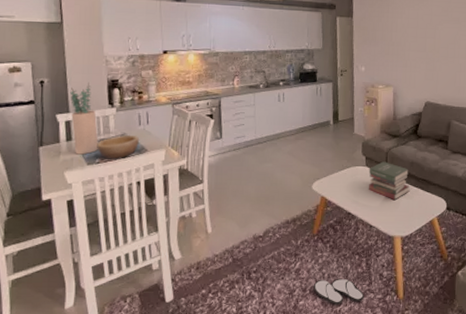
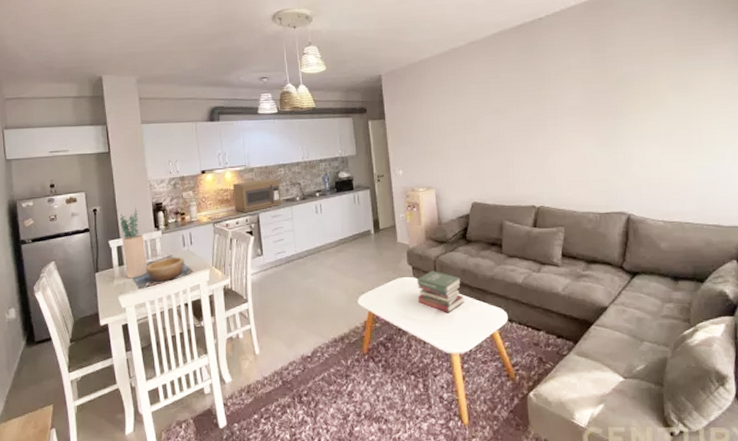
microwave: none [195,64,245,96] -> present [233,178,282,213]
slippers: present [314,279,365,304] -> none [369,402,425,431]

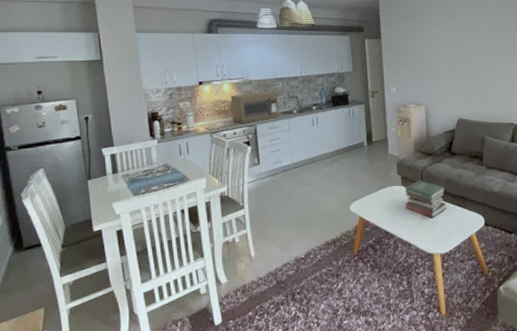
vase: present [119,207,147,279] -> none [113,116,143,186]
bowl: present [146,257,184,282] -> none [141,166,181,189]

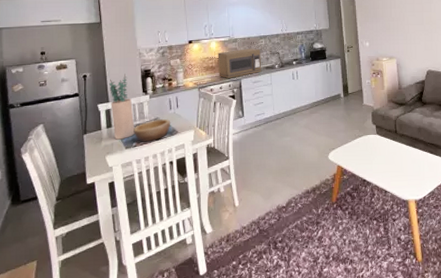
vase: none [113,116,143,186] -> present [109,73,135,140]
bowl: none [141,166,181,189] -> present [133,119,170,142]
books: present [405,180,447,219] -> none [379,129,420,166]

